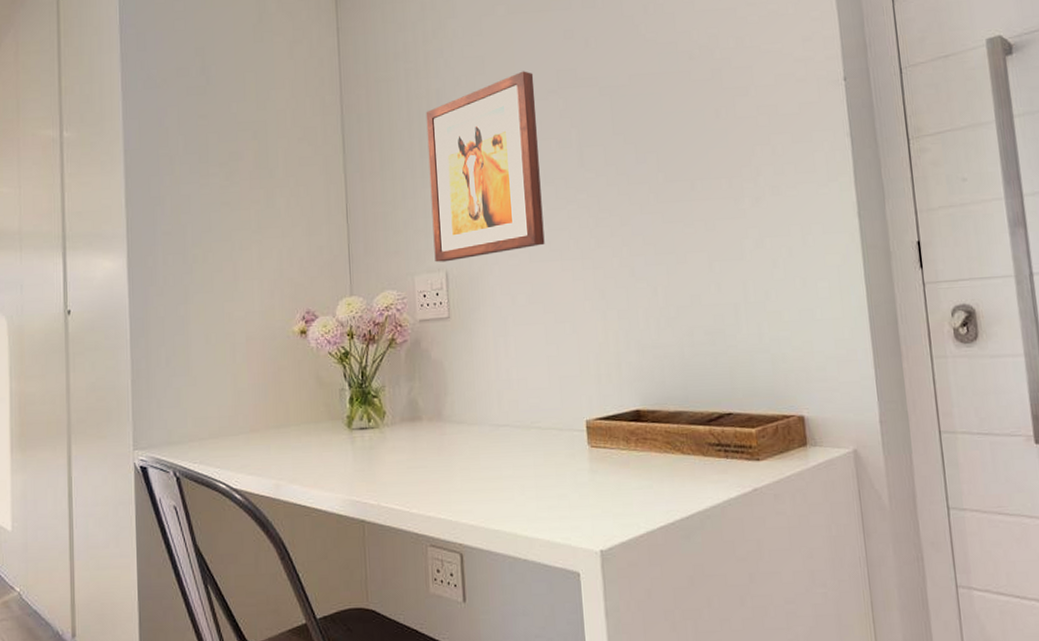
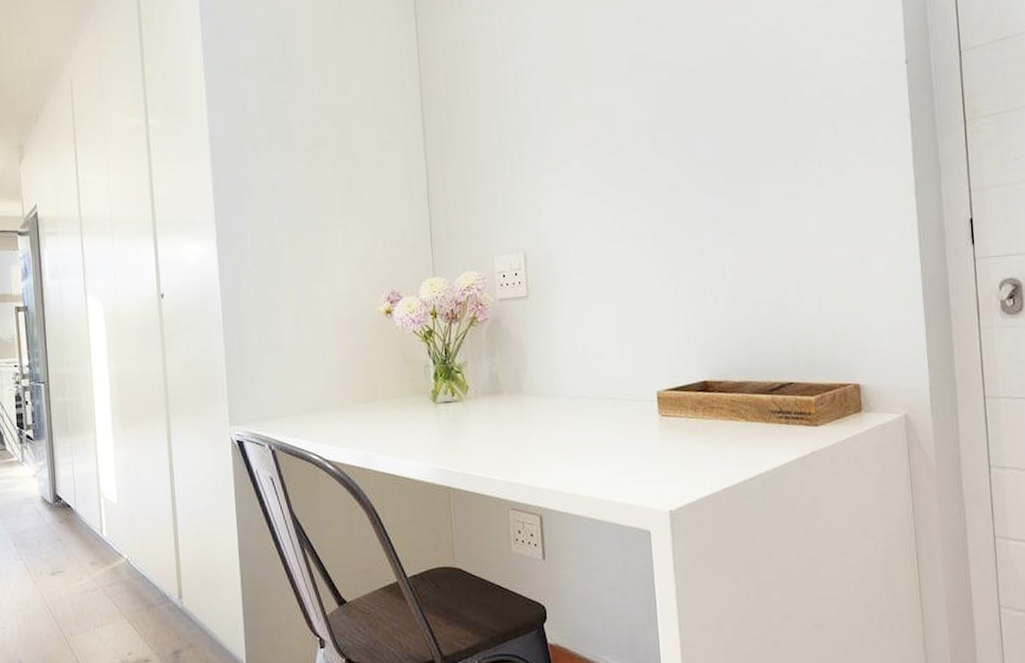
wall art: present [426,71,545,262] -> none [503,56,618,244]

